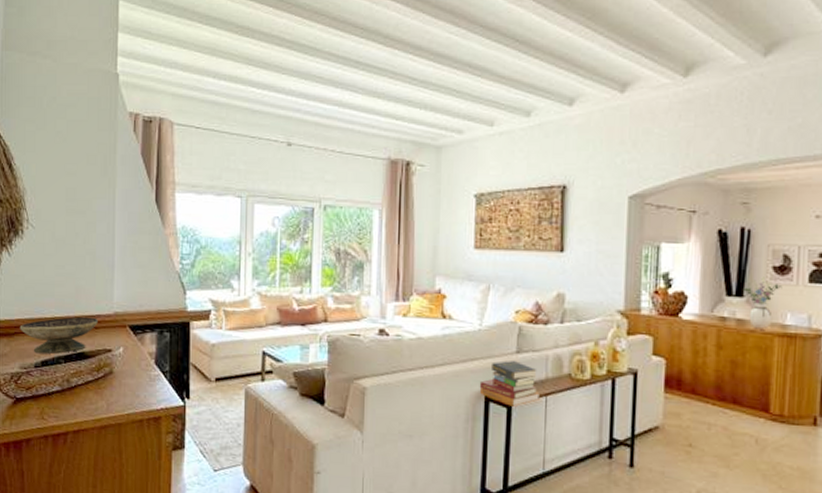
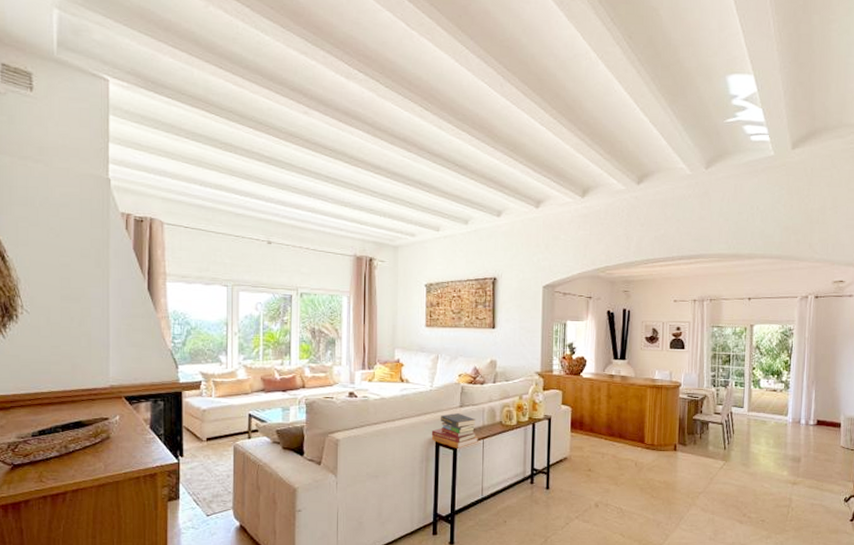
decorative bowl: present [19,316,98,354] -> none [16,390,94,424]
bouquet: present [744,277,783,330] -> none [626,345,652,383]

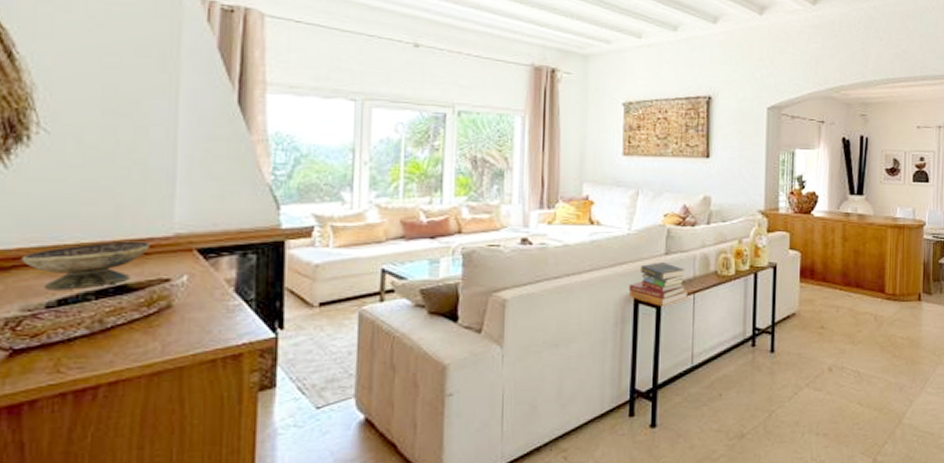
decorative bowl: none [16,390,94,424] -> present [21,241,150,289]

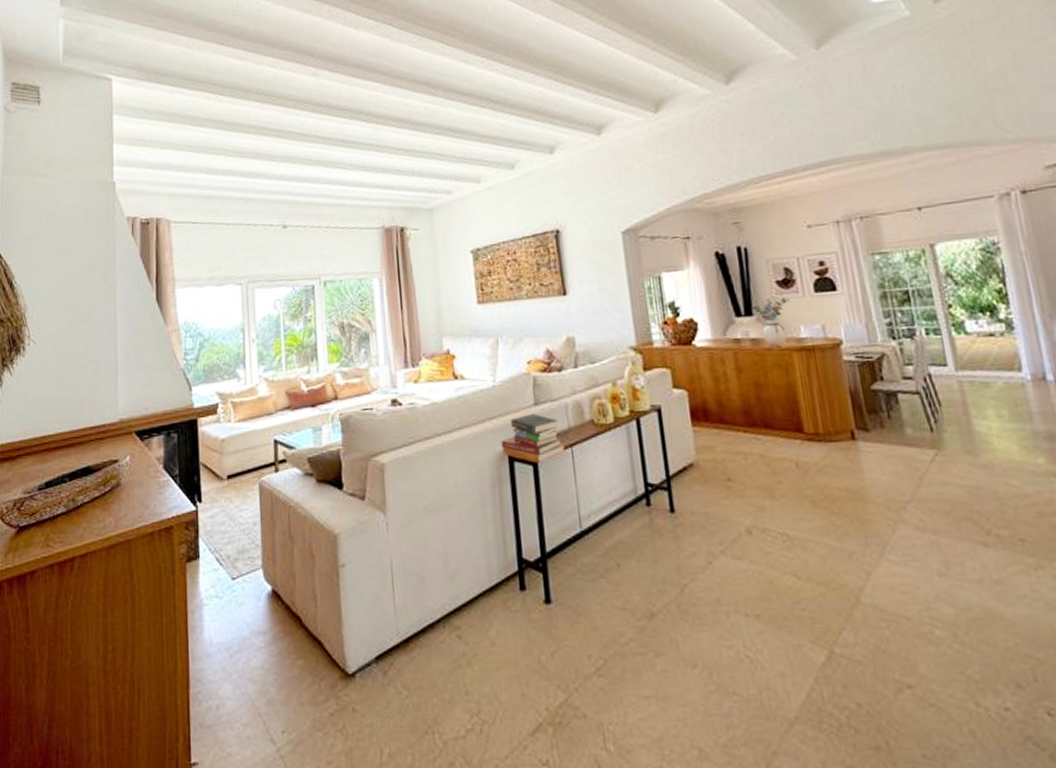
decorative bowl: present [21,241,150,289] -> none [22,427,103,474]
bouquet: none [863,178,893,222] -> present [752,293,790,347]

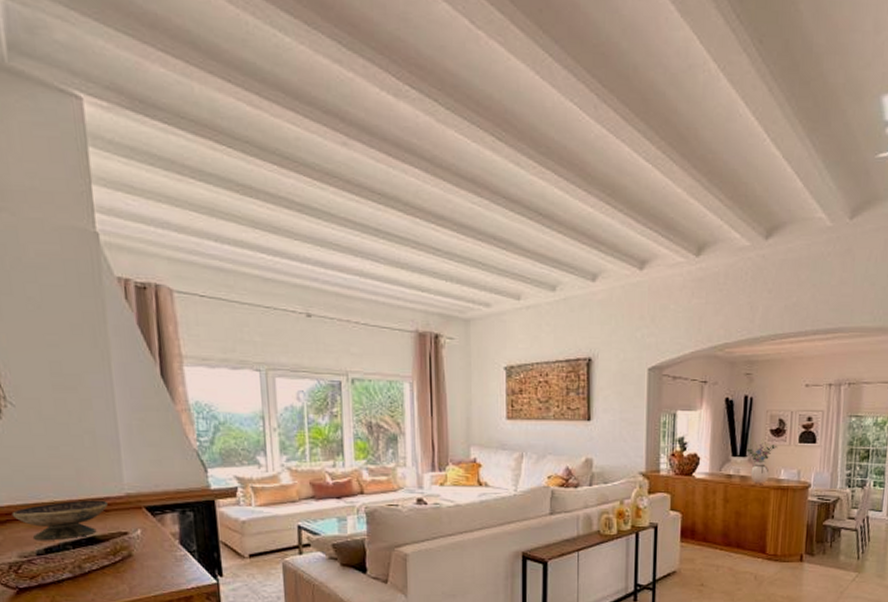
decorative bowl: none [22,427,103,474] -> present [12,500,108,540]
books: present [501,414,565,463] -> none [517,522,572,562]

